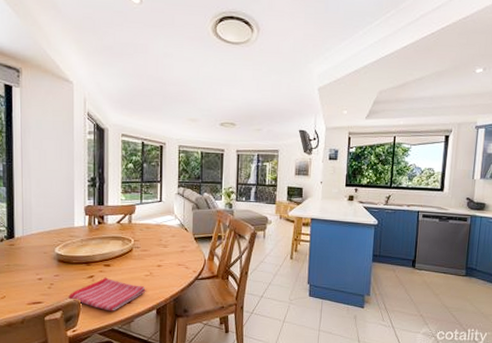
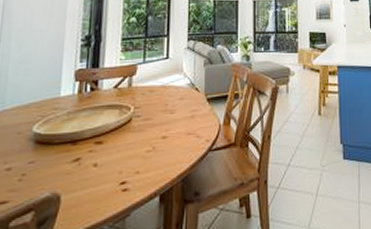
dish towel: present [68,277,146,311] -> none [45,158,147,205]

